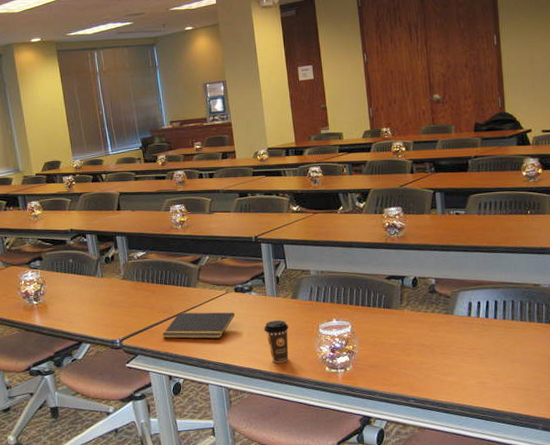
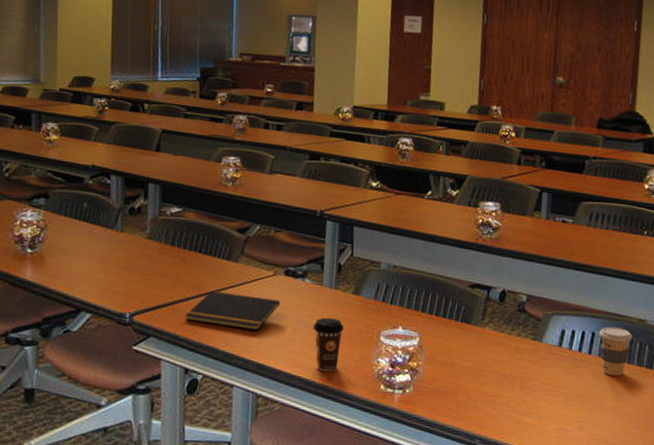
coffee cup: none [501,293,530,334] -> present [599,326,633,377]

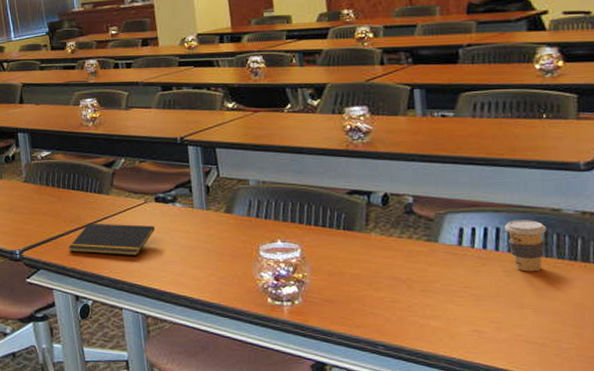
coffee cup: present [313,317,344,372] -> none [190,238,221,289]

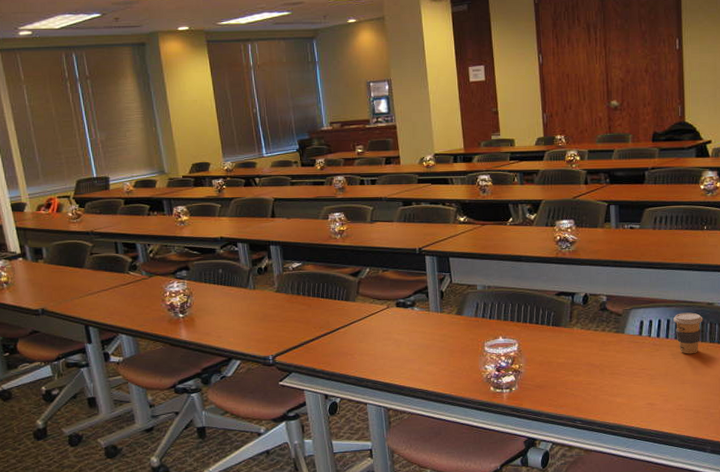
notepad: present [69,223,156,256] -> none [318,328,397,356]

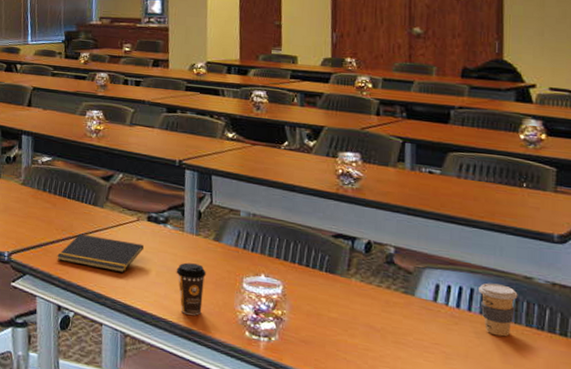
notepad: none [318,328,397,356] -> present [57,233,145,272]
coffee cup: none [426,337,452,382] -> present [176,262,206,316]

